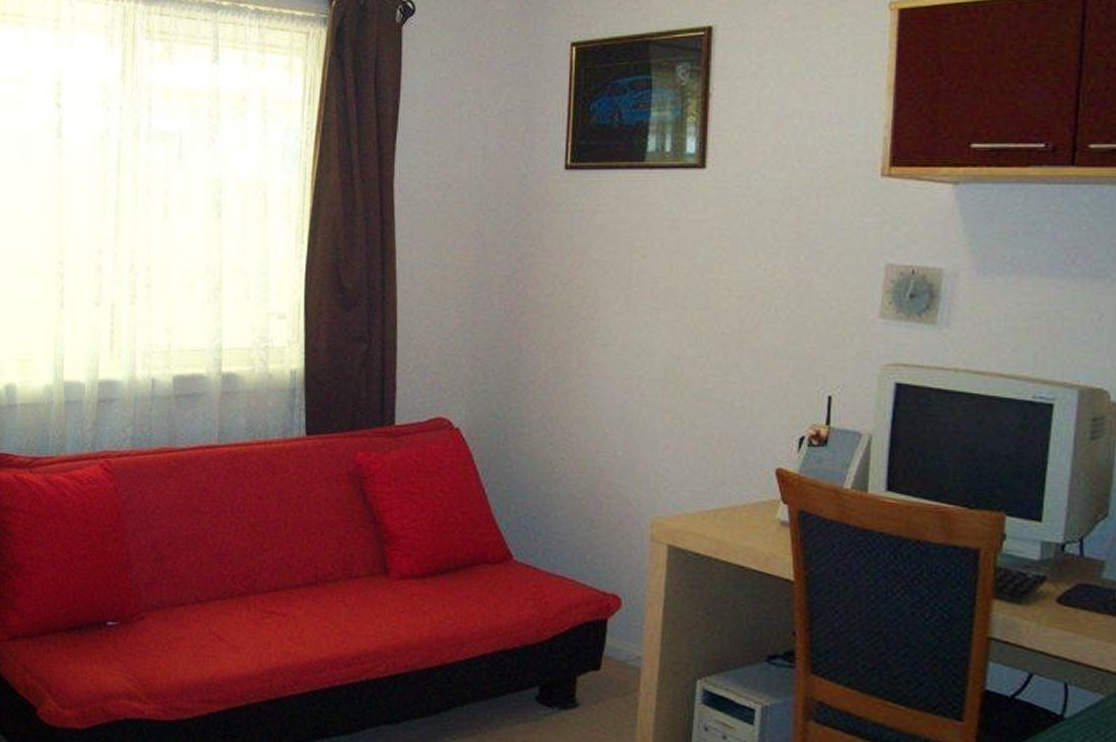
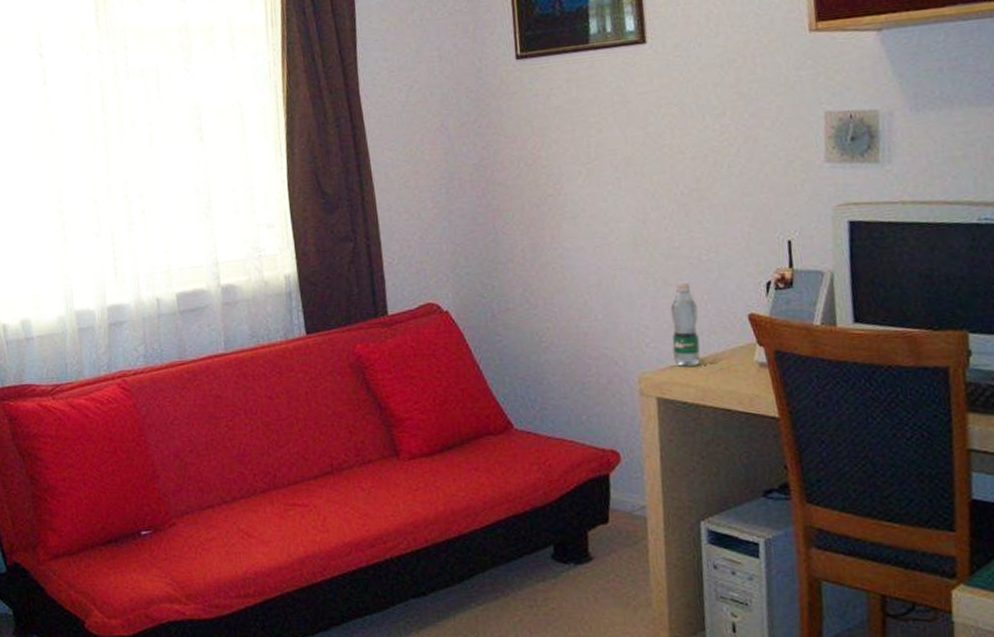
bottle: none [691,426,724,517] -> present [671,281,701,367]

